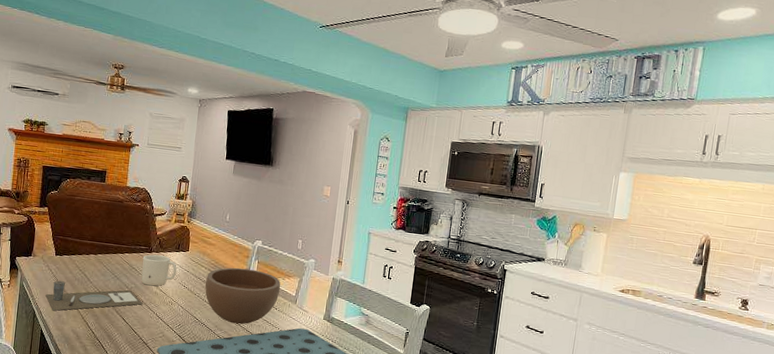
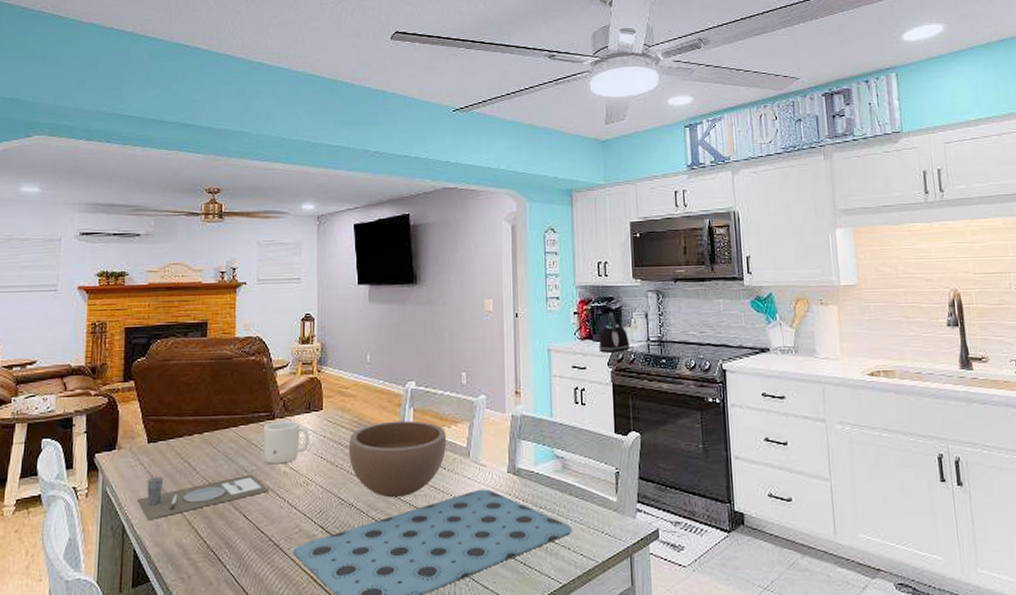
kettle: none [409,211,434,244] -> present [598,312,630,353]

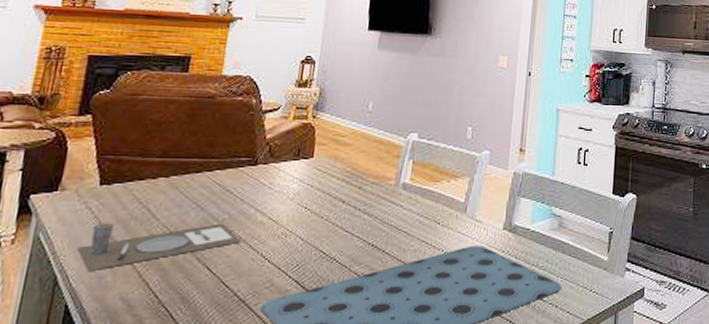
mug: present [263,421,310,464] -> none [239,168,296,213]
bowl: present [348,420,447,498] -> none [336,173,445,252]
kettle: present [598,312,630,353] -> none [606,78,636,117]

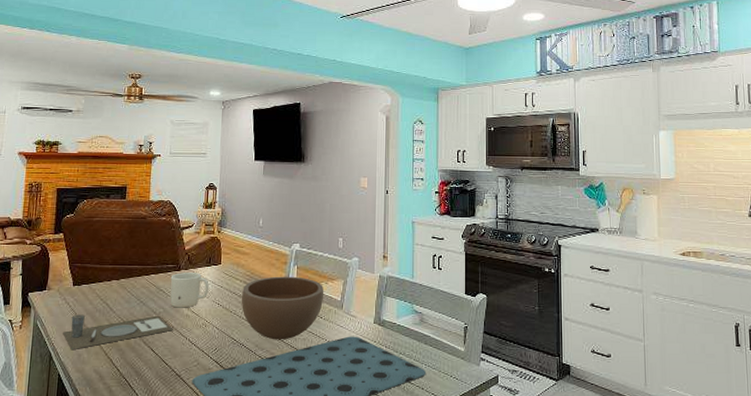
mug: none [239,168,296,213] -> present [169,272,209,308]
bowl: none [336,173,445,252] -> present [241,276,324,340]

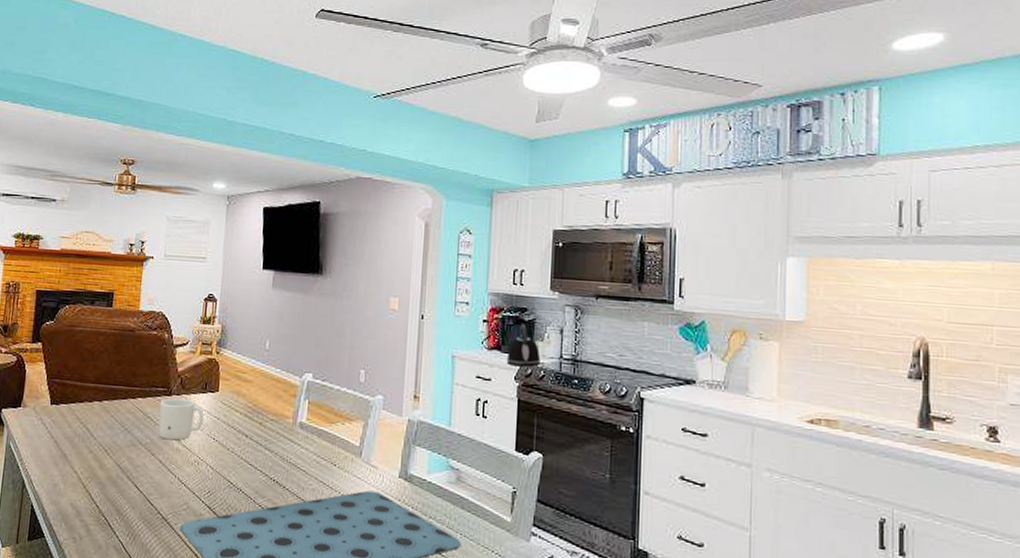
place setting: present [63,314,173,351] -> none [37,438,161,479]
bowl: present [241,276,324,340] -> none [240,410,340,489]
kettle: none [455,193,481,227] -> present [506,324,541,368]

